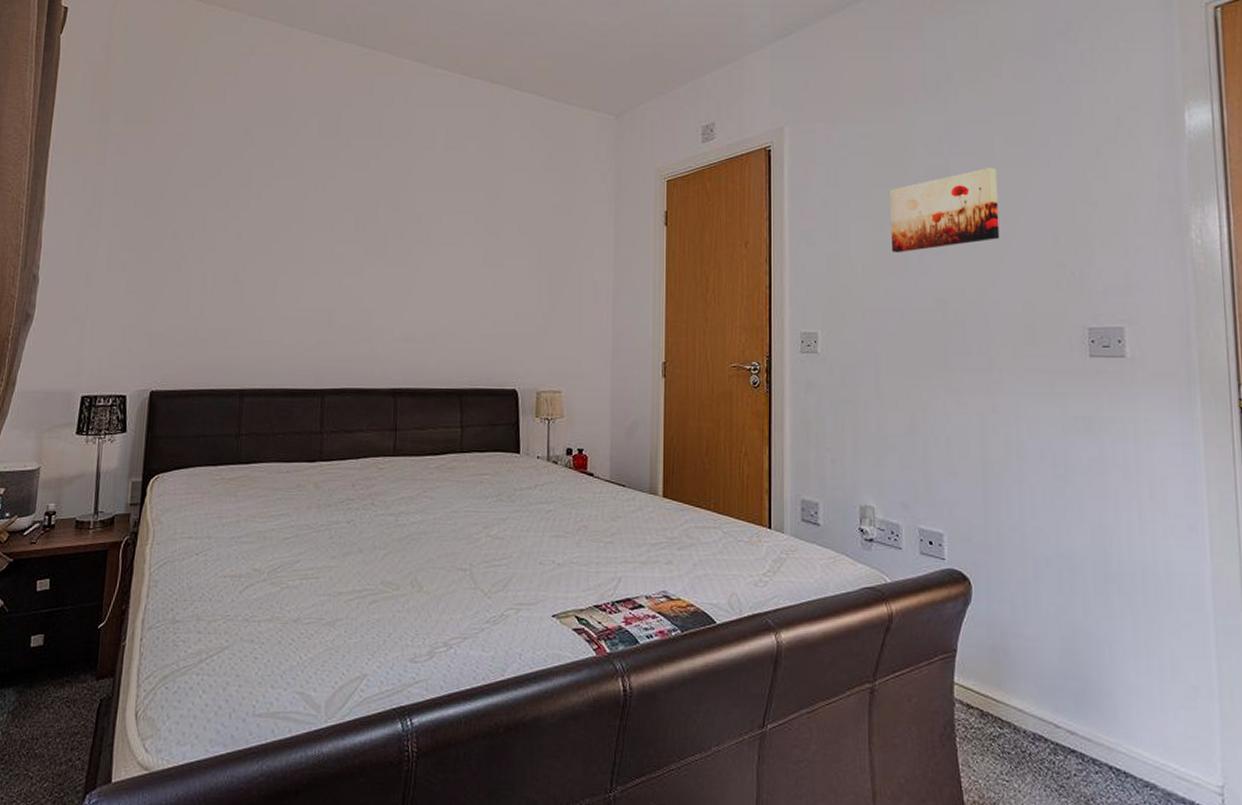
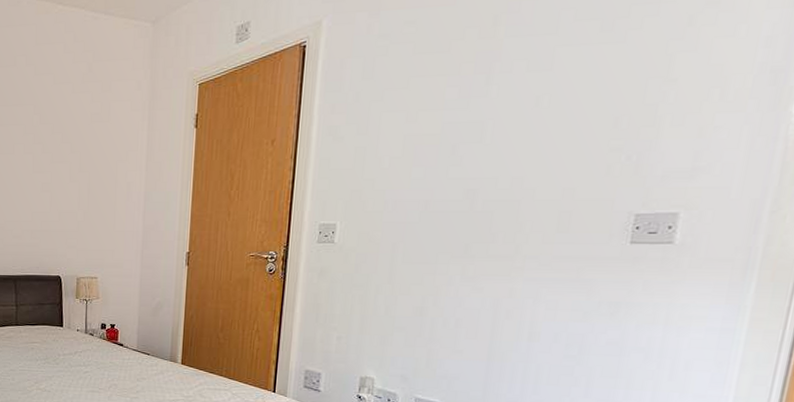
wall art: present [890,168,1000,254] -> none [423,47,558,145]

